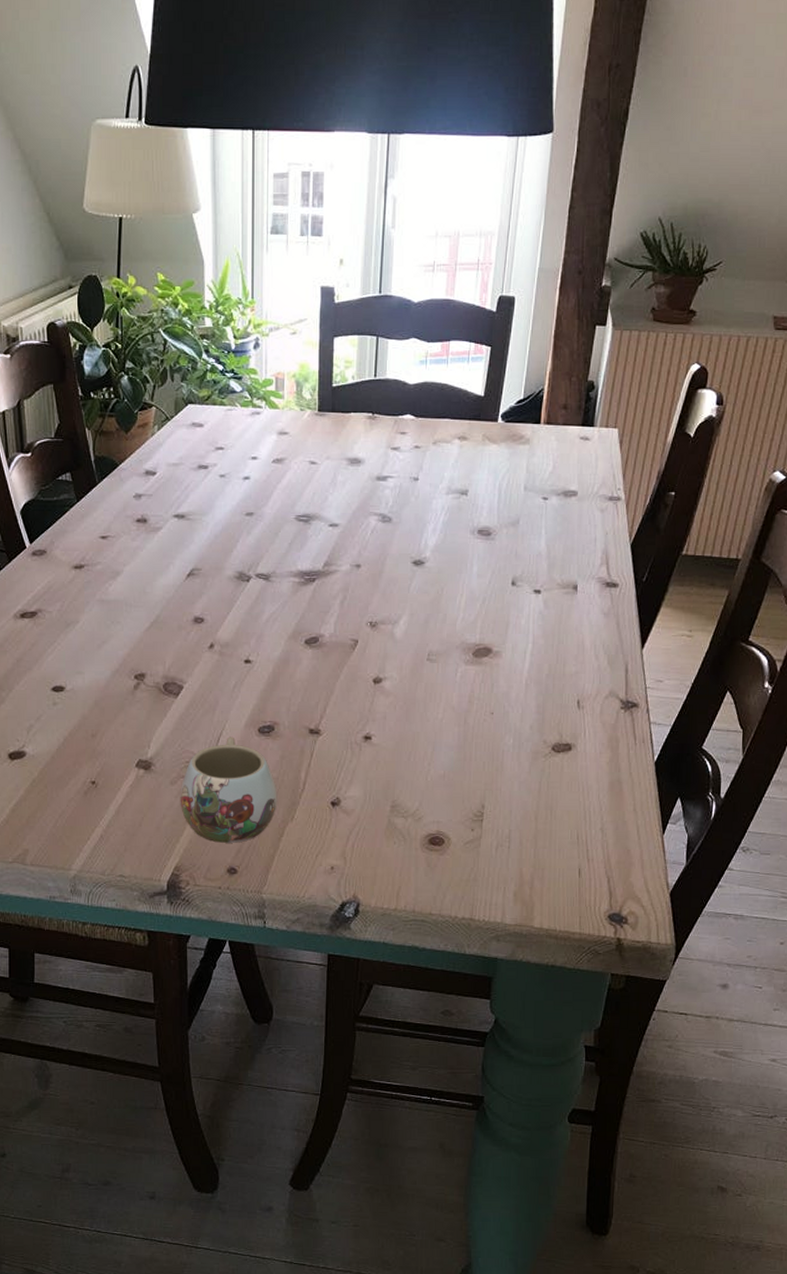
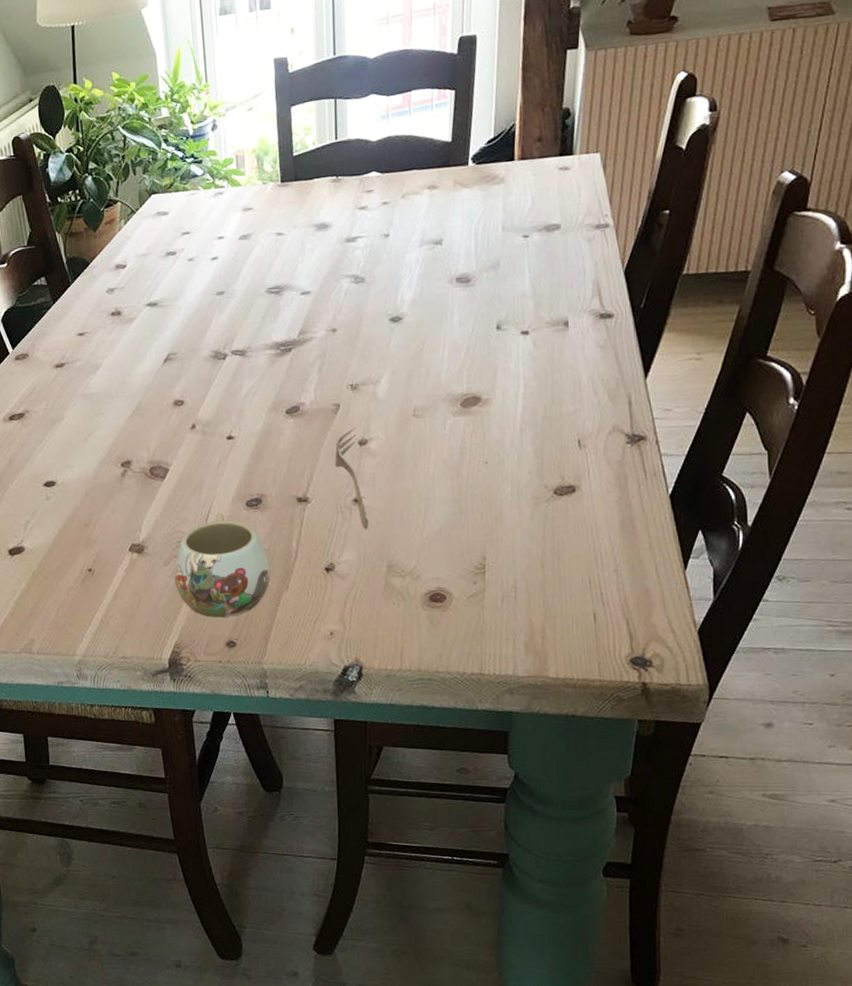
fork: none [349,665,377,767] -> present [335,427,369,529]

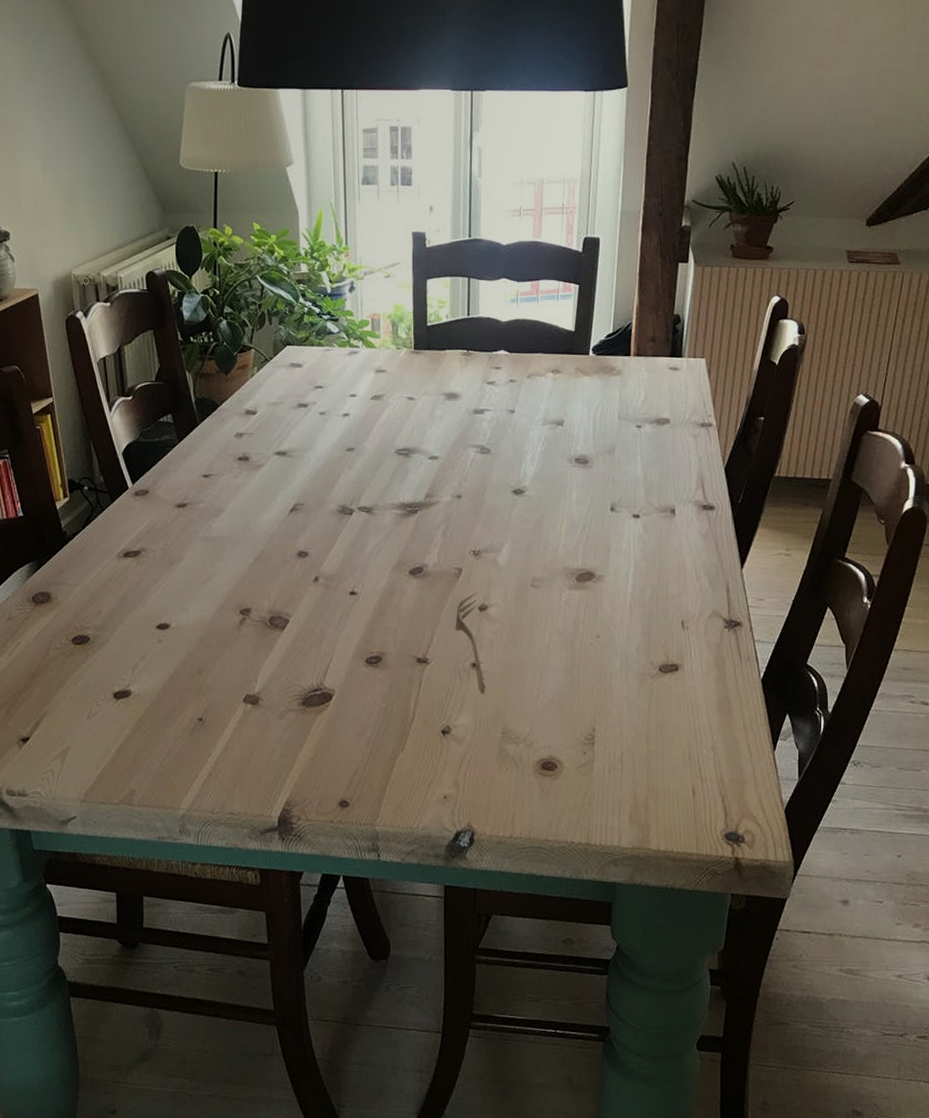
mug: present [173,513,271,618] -> none [288,668,388,776]

